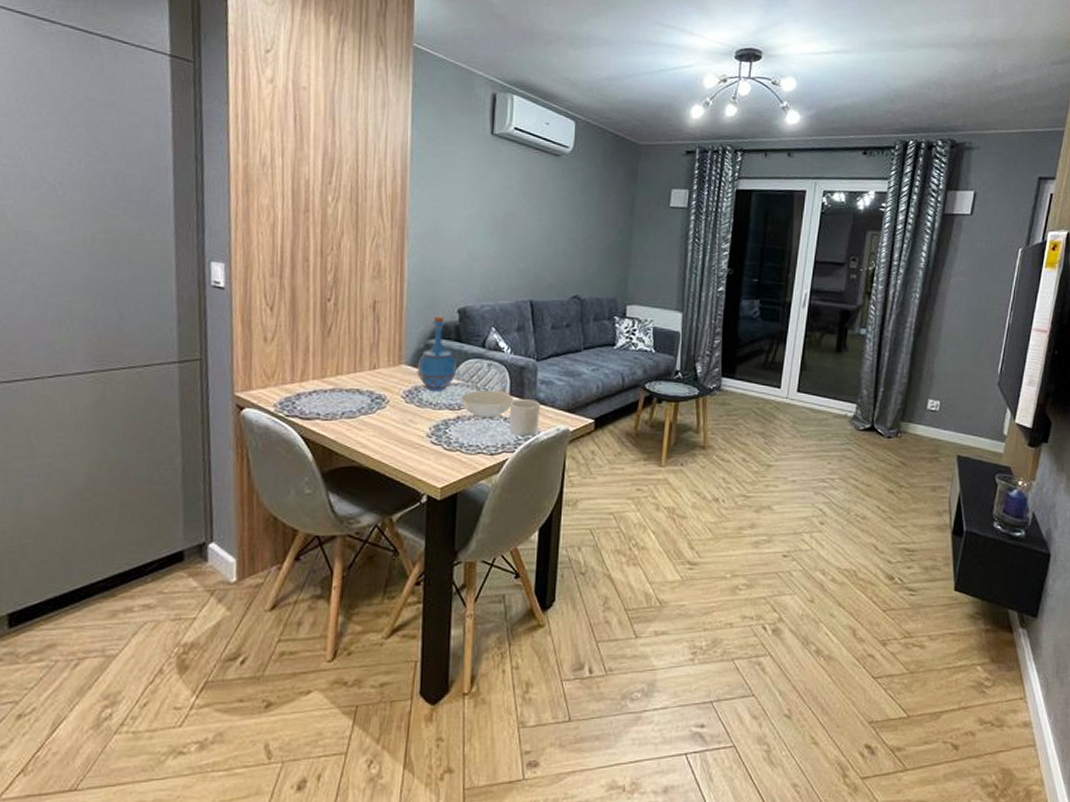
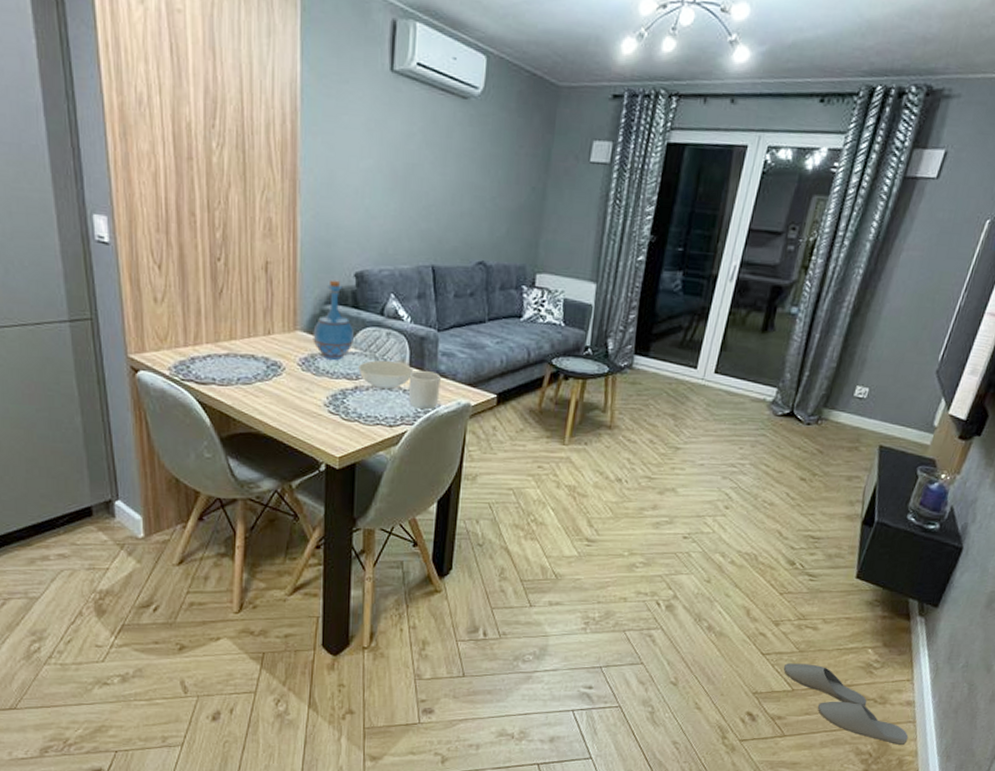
slippers: none [896,686,1031,773] -> present [783,663,909,745]

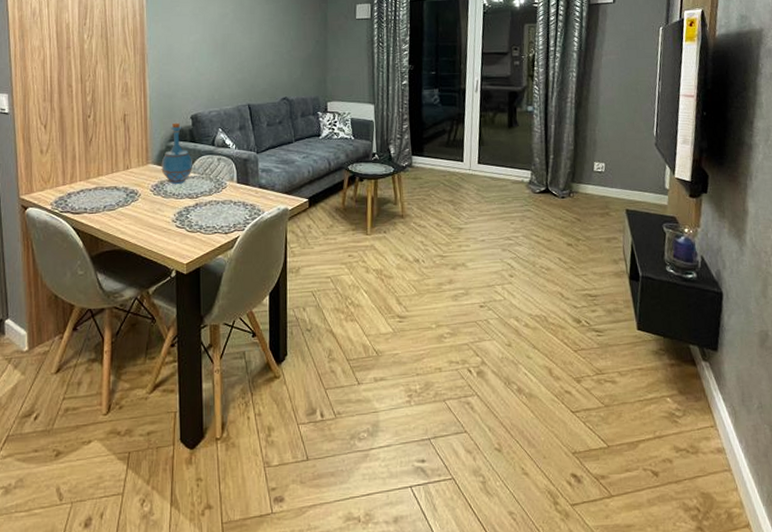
bowl: present [358,360,414,390] -> none [198,180,241,204]
mug: present [408,371,441,410] -> none [237,185,263,217]
slippers: present [783,663,909,745] -> none [594,418,730,496]

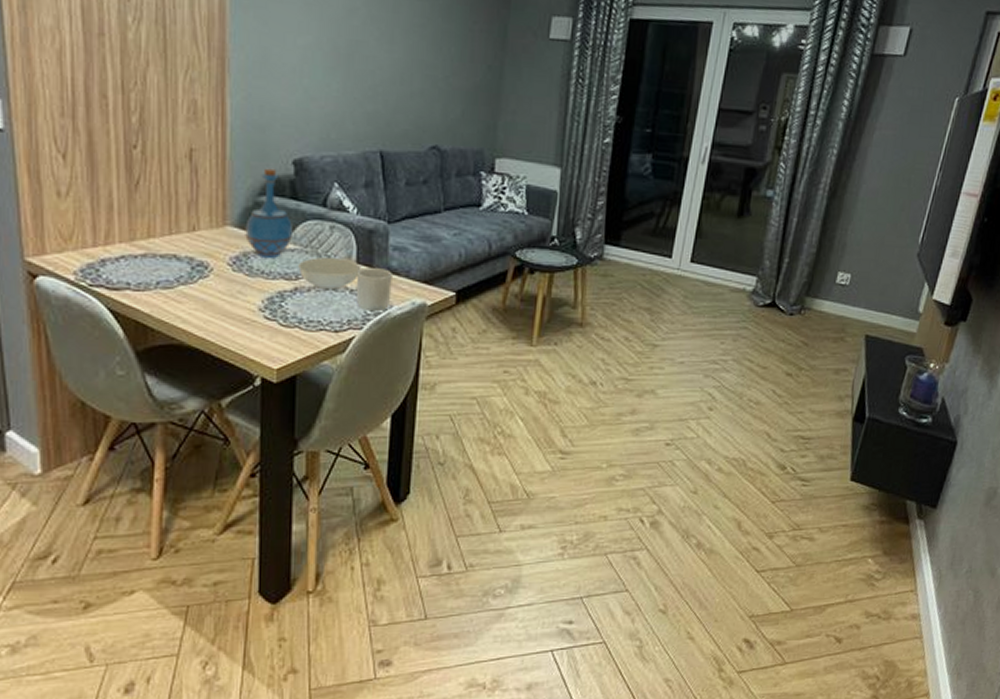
bowl: none [198,180,241,204] -> present [298,257,362,291]
mug: none [237,185,263,217] -> present [355,268,392,312]

